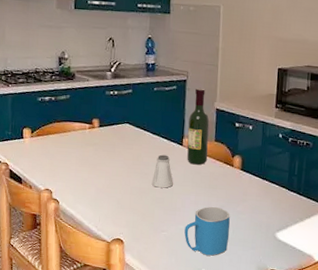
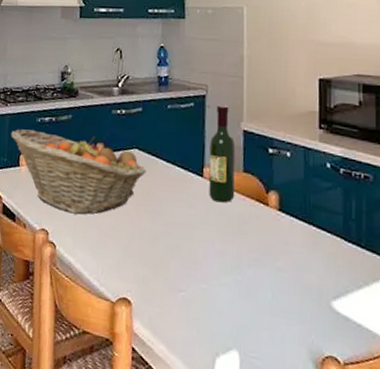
fruit basket: none [14,107,136,177] -> present [11,129,146,214]
saltshaker: present [152,154,173,188] -> none [166,188,192,233]
mug: present [184,206,230,256] -> none [208,259,268,330]

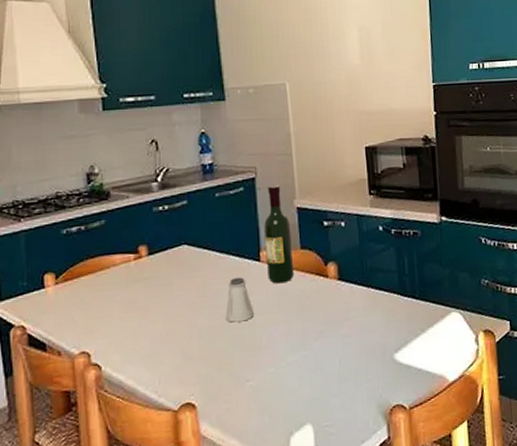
fruit basket: present [11,129,146,214] -> none [29,240,199,328]
saltshaker: none [166,188,192,233] -> present [226,277,254,323]

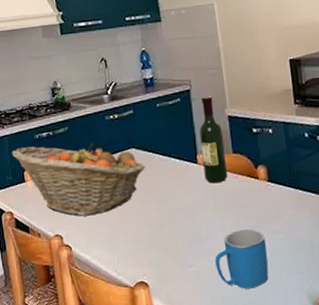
fruit basket: none [29,240,199,328] -> present [12,143,145,216]
saltshaker: present [226,277,254,323] -> none [170,177,194,216]
mug: none [276,333,336,403] -> present [215,228,269,289]

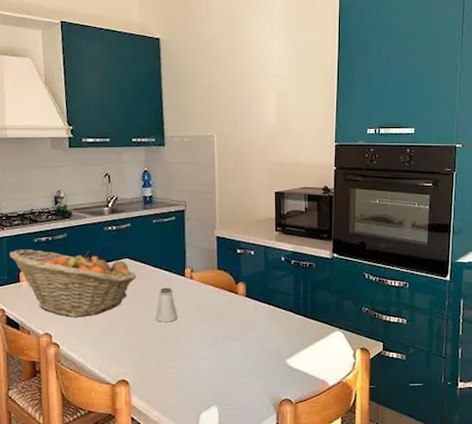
saltshaker: none [170,177,194,216] -> present [156,287,177,322]
wine bottle: present [199,95,228,184] -> none [189,217,211,295]
mug: present [215,228,269,289] -> none [192,337,238,390]

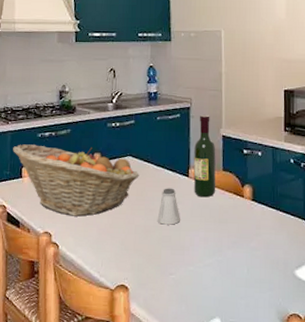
wine bottle: none [189,217,211,295] -> present [193,114,216,198]

